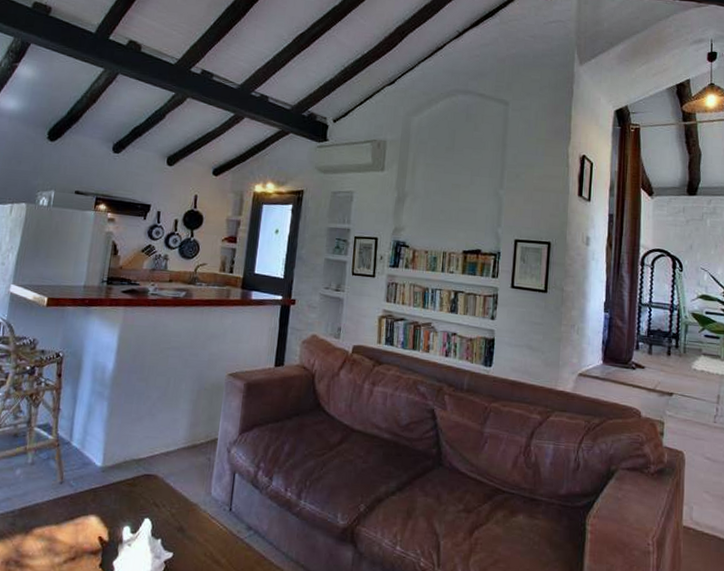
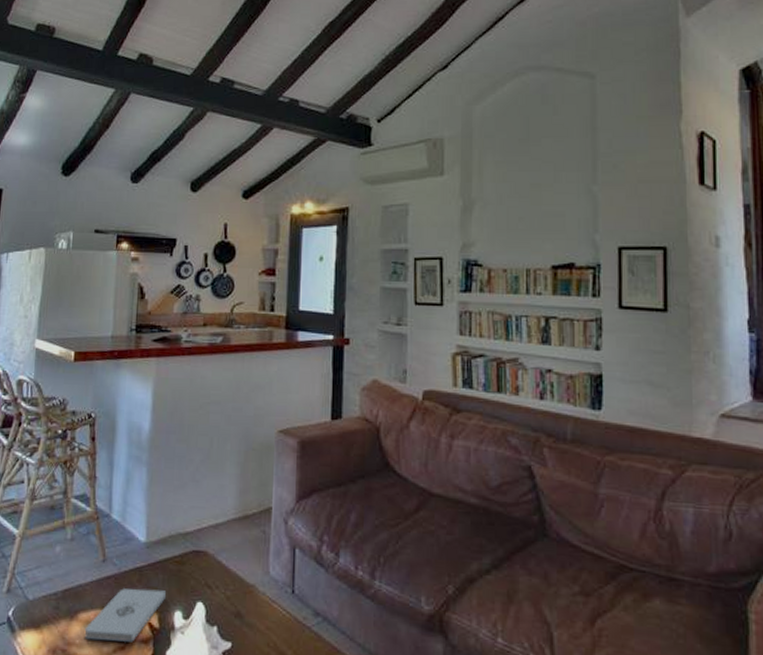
notepad: none [37,507,117,554] -> present [84,588,166,642]

